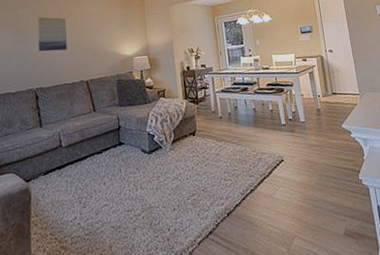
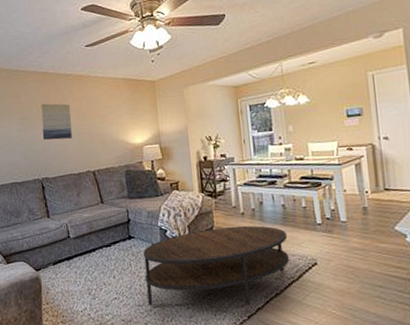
coffee table: none [133,128,261,211] -> present [143,226,289,306]

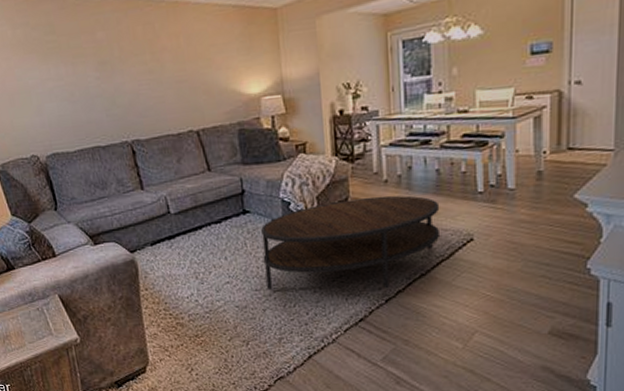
wall art: present [40,103,72,140] -> none [124,41,168,91]

